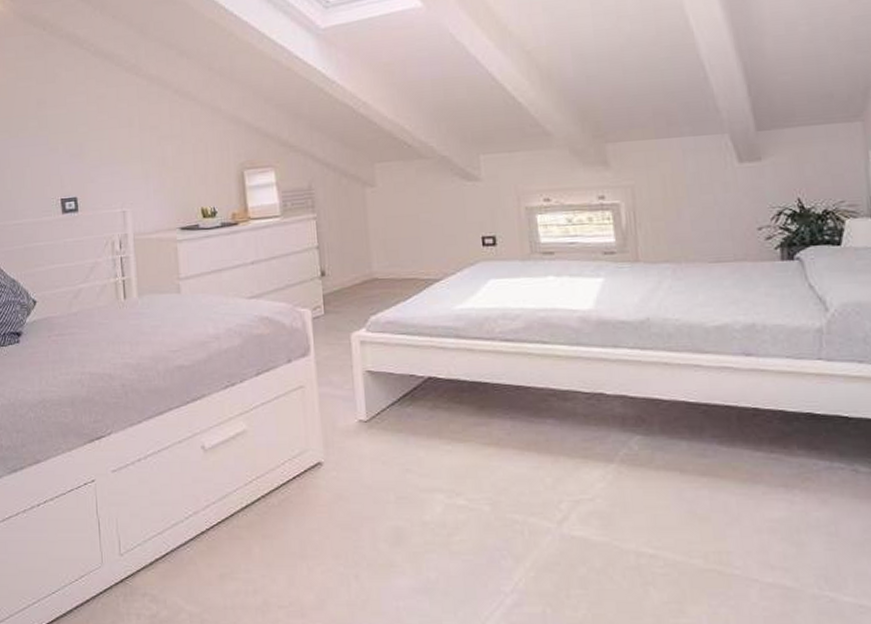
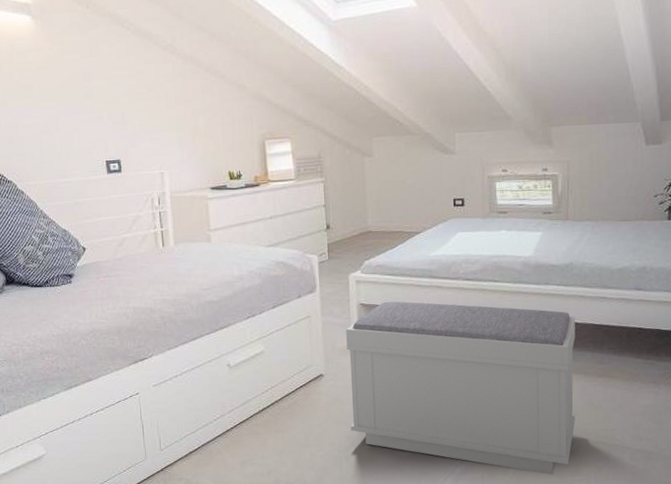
bench: none [349,368,672,614] -> present [346,301,576,475]

